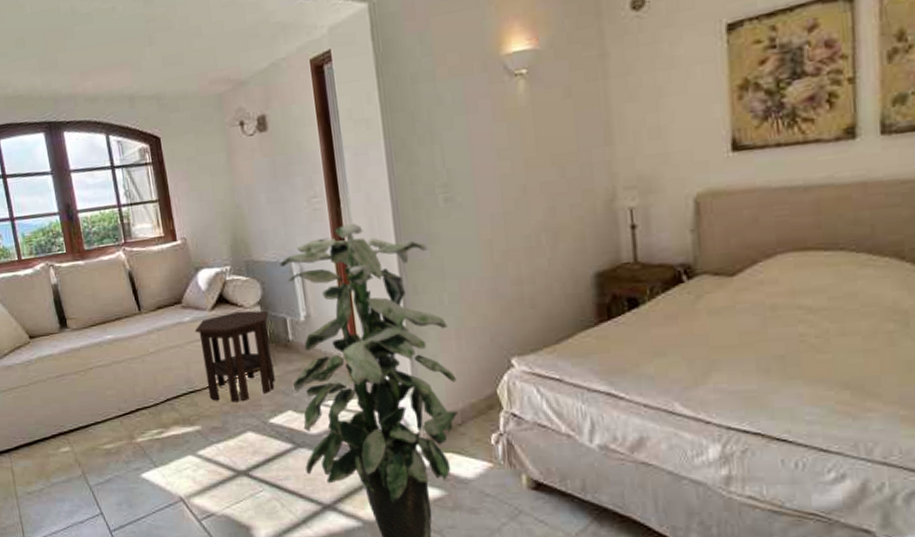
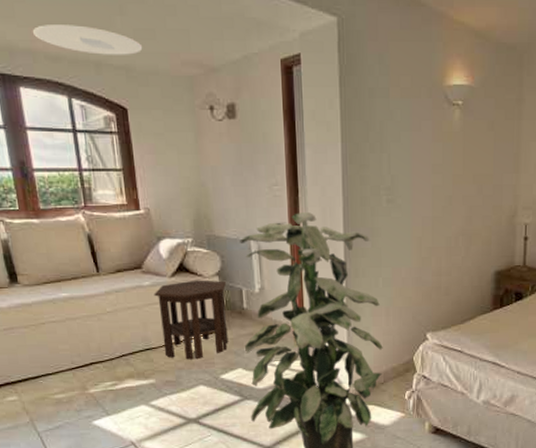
ceiling light: none [72,62,172,89] -> present [32,25,143,55]

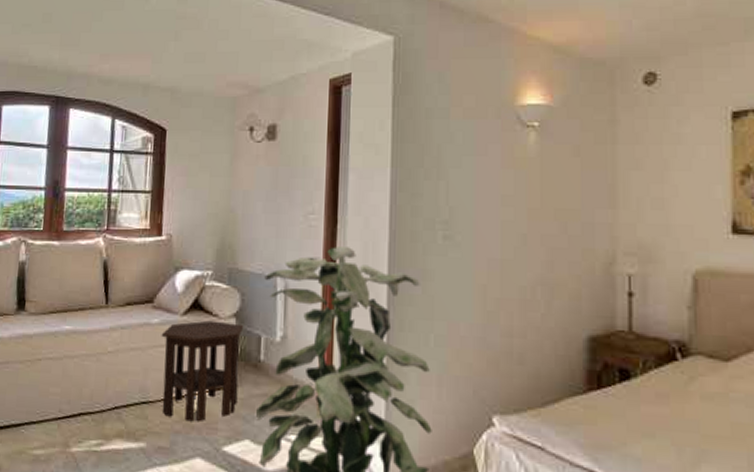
ceiling light: present [32,25,143,55] -> none [91,50,191,78]

